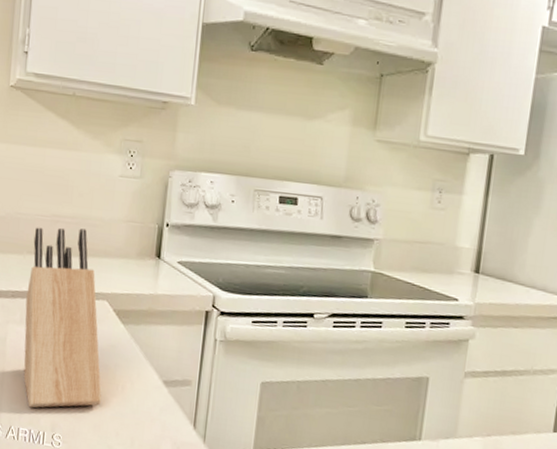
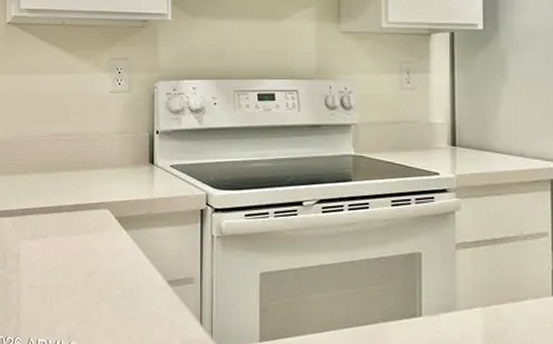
knife block: present [23,227,102,408] -> none [35,144,111,319]

